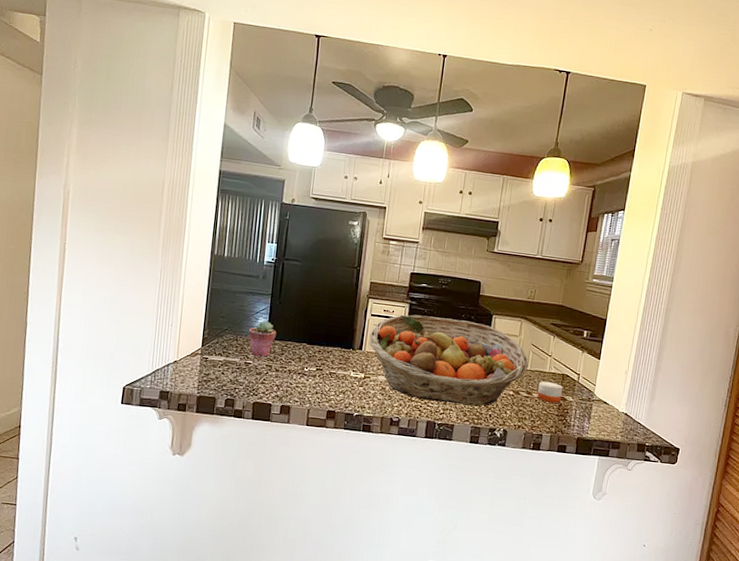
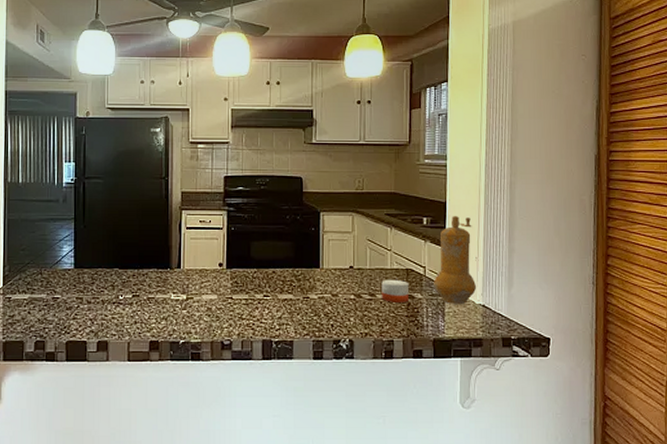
potted succulent: present [248,321,276,358] -> none [53,249,84,289]
fruit basket: present [369,314,529,406] -> none [187,222,367,317]
pepper mill: none [585,332,627,410] -> present [434,216,477,304]

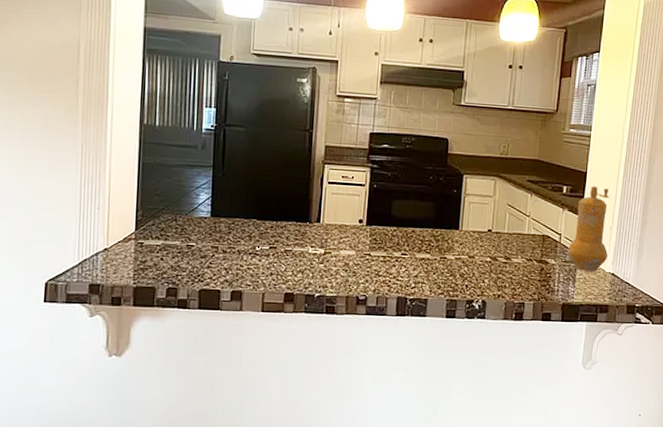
candle: present [381,279,410,302] -> none [516,244,545,267]

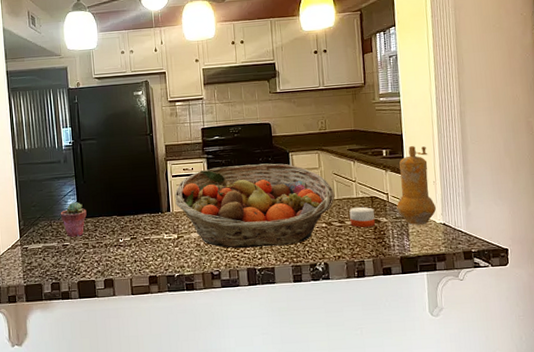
potted succulent: none [188,197,221,238] -> present [60,202,87,237]
fruit basket: none [327,179,506,277] -> present [175,163,335,249]
candle: none [516,244,545,267] -> present [349,206,375,228]

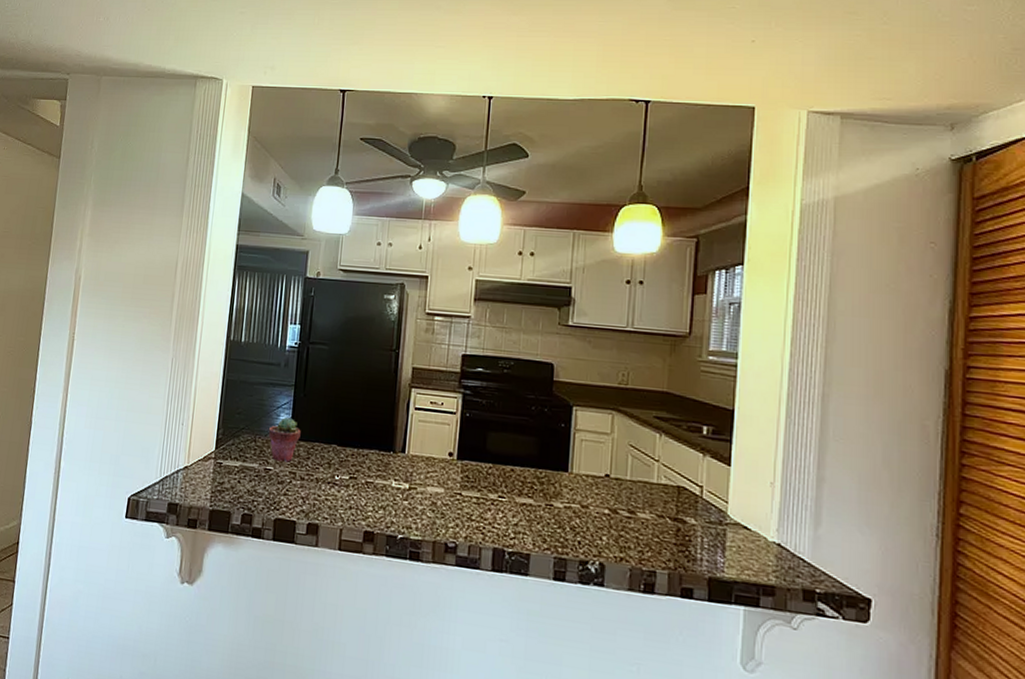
fruit basket: present [175,163,335,249] -> none [413,407,628,529]
candle: present [349,206,375,228] -> none [644,495,681,527]
pepper mill: present [396,146,437,225] -> none [713,428,771,539]

